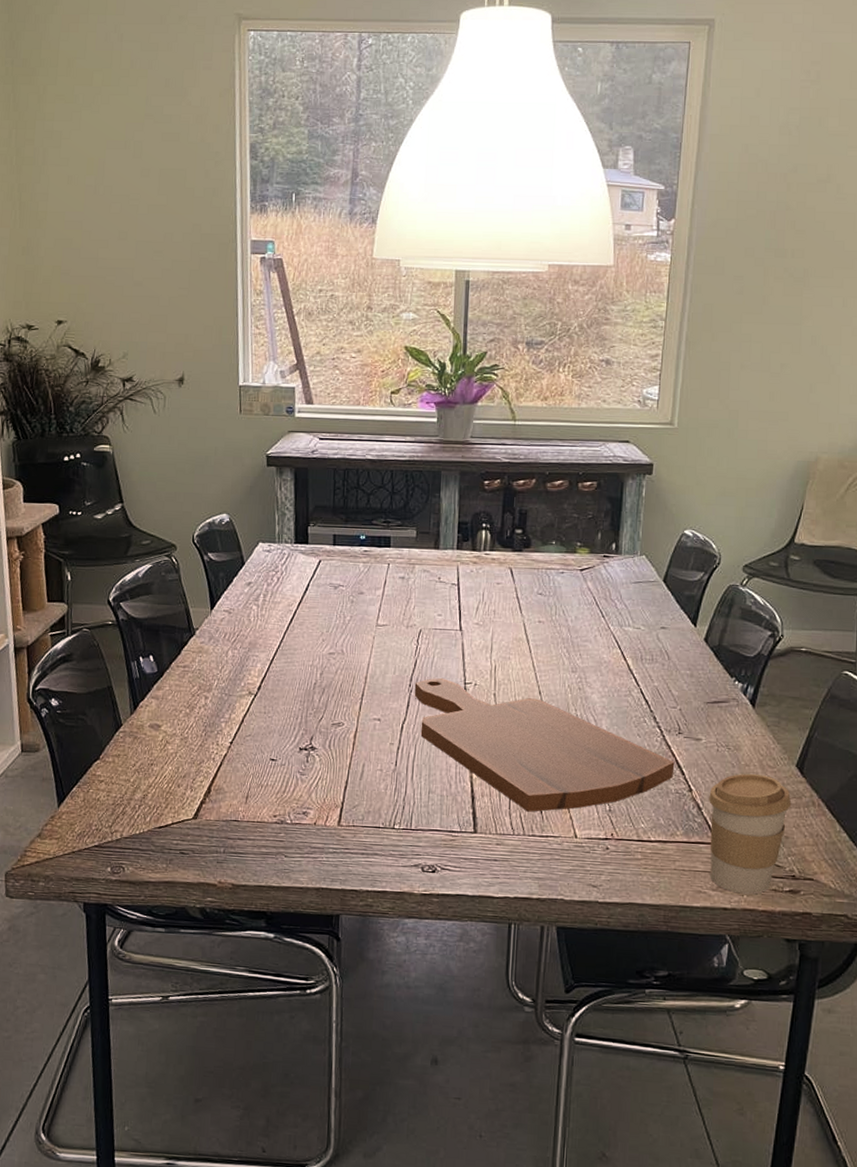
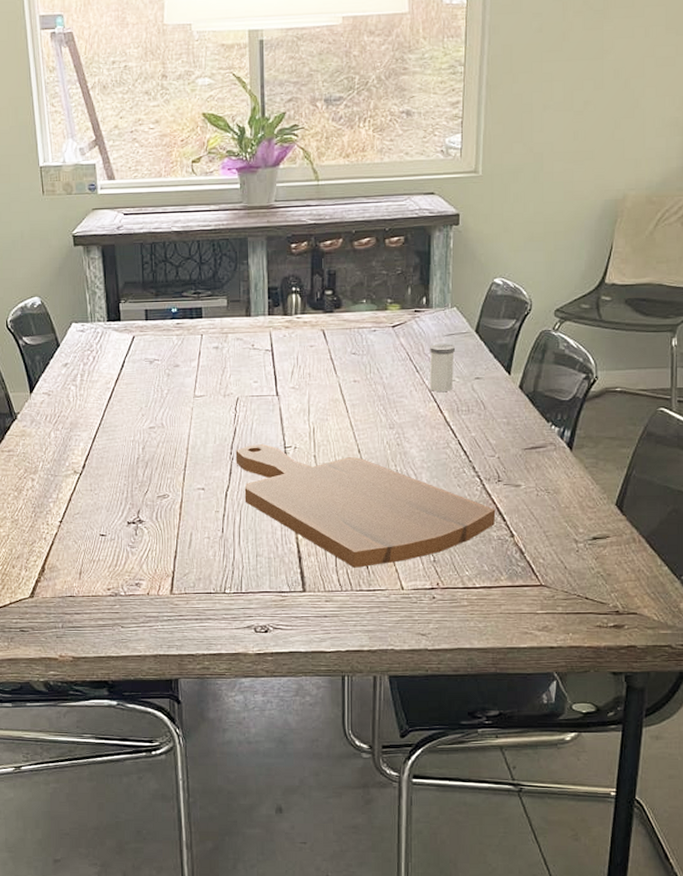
salt shaker: none [614,590,642,639] -> present [429,344,455,392]
coffee cup: present [709,773,792,894] -> none [531,515,613,632]

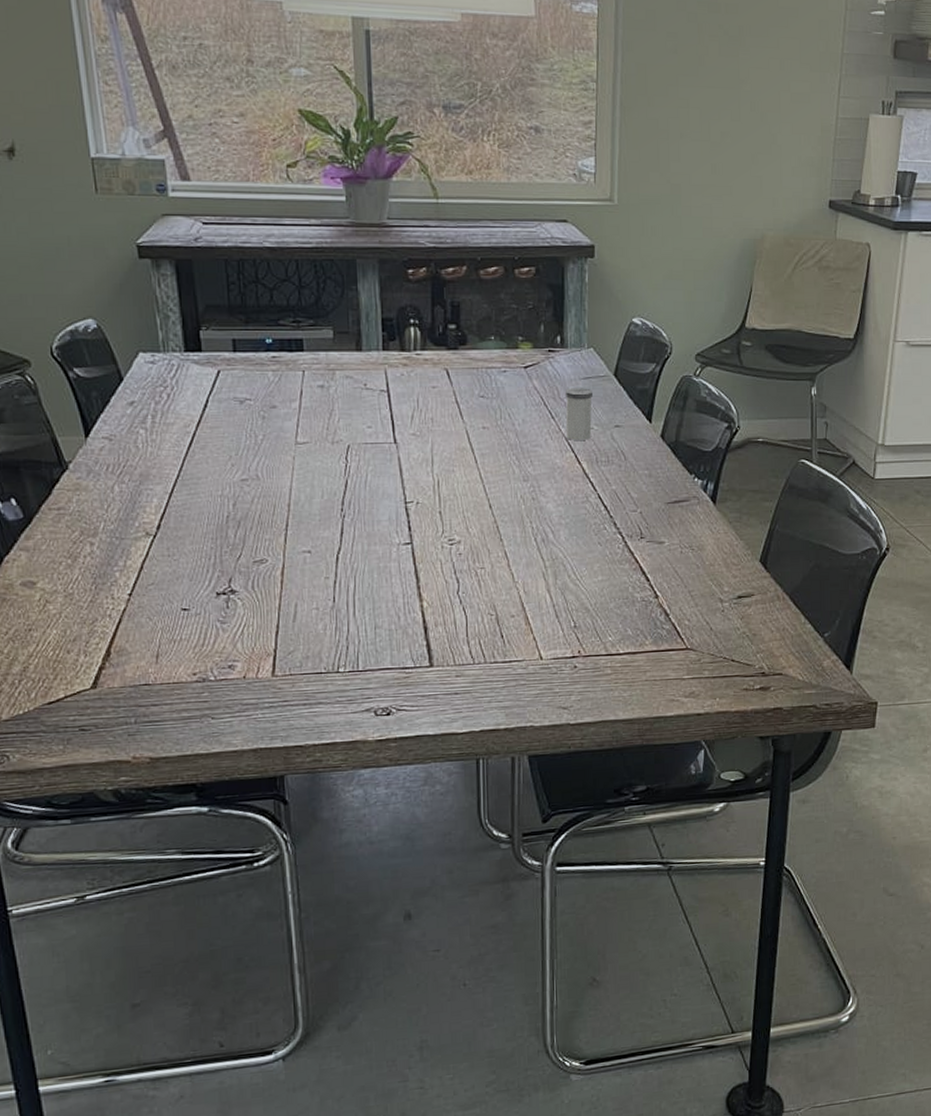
cutting board: present [235,443,496,568] -> none [347,498,639,638]

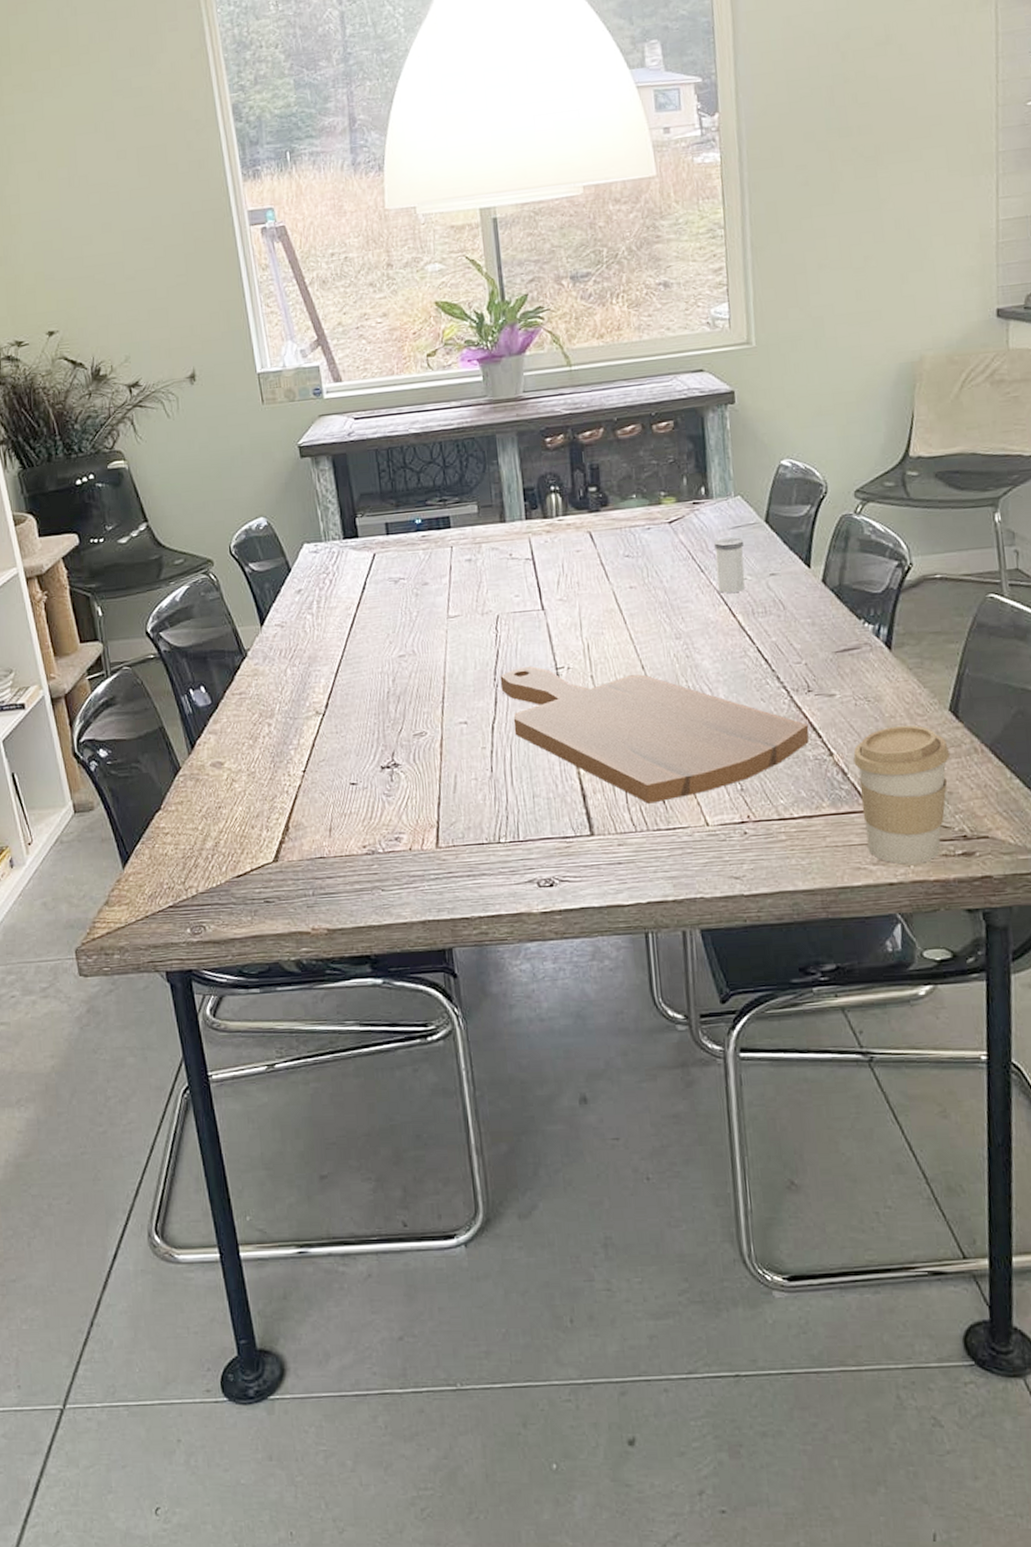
cutting board: none [347,498,639,638] -> present [500,665,810,804]
coffee cup: none [676,573,758,697] -> present [853,725,951,865]

